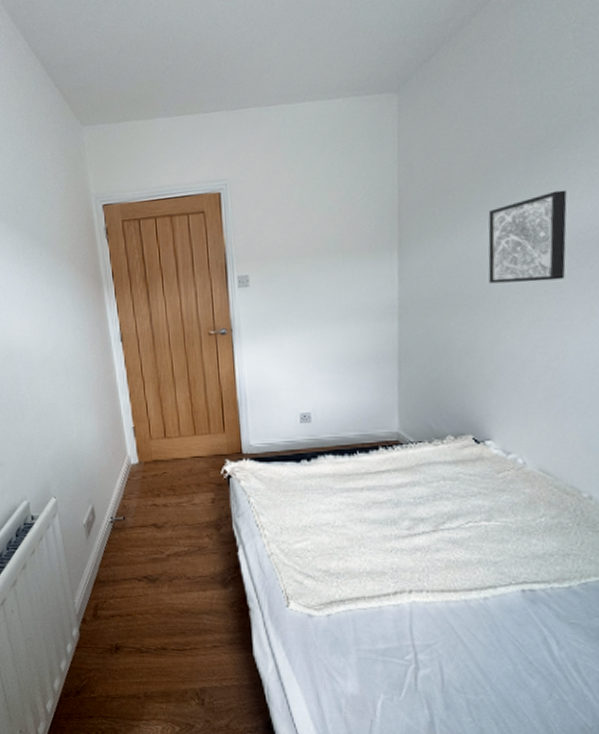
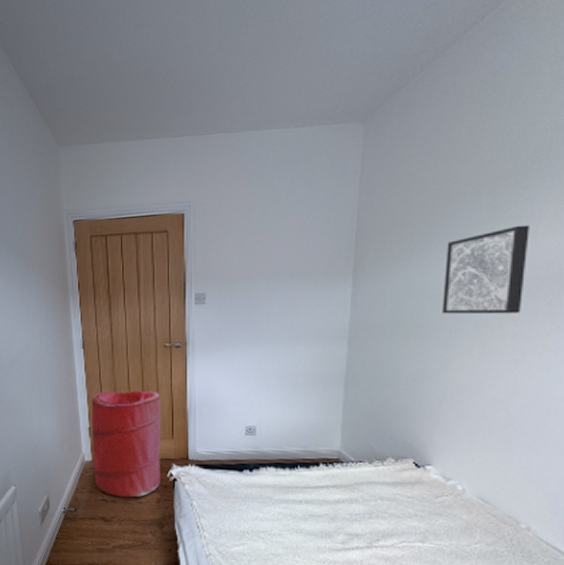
laundry hamper: none [133,382,214,500] -> present [91,390,161,498]

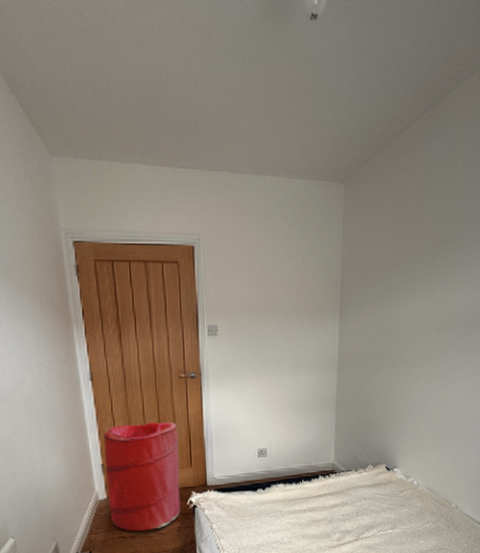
wall art: present [442,224,530,315] -> none [402,281,453,348]

